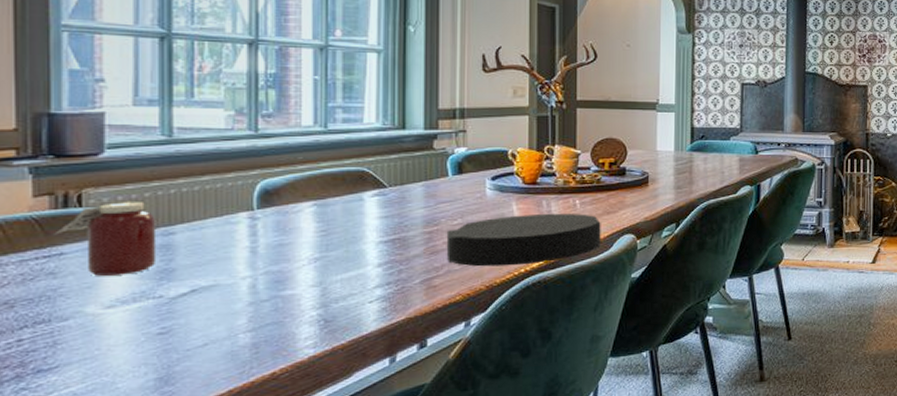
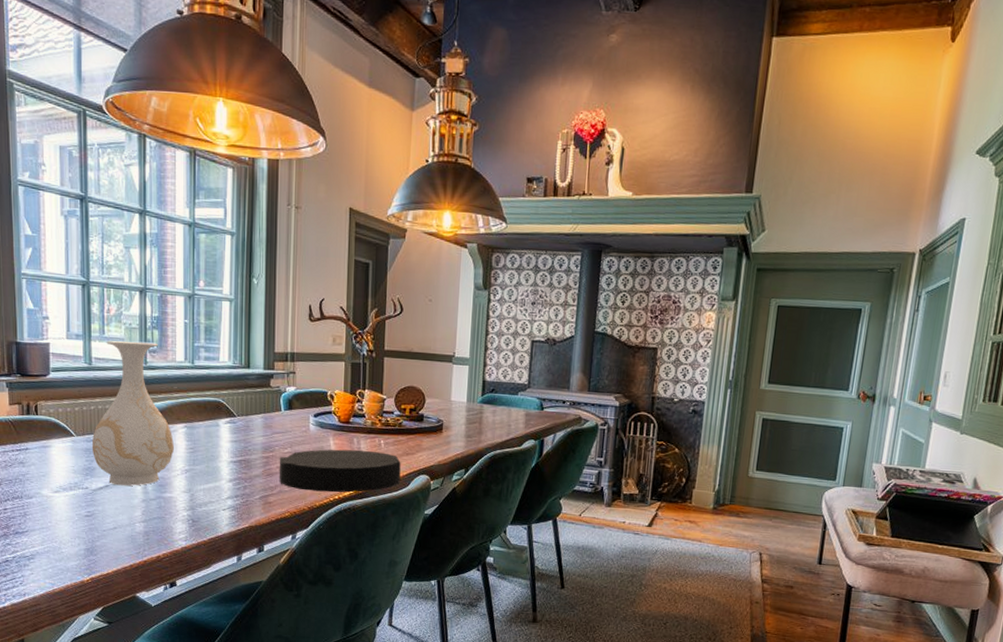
jar: present [54,201,157,276] -> none [22,412,84,469]
vase: none [170,104,297,288] -> present [91,341,174,486]

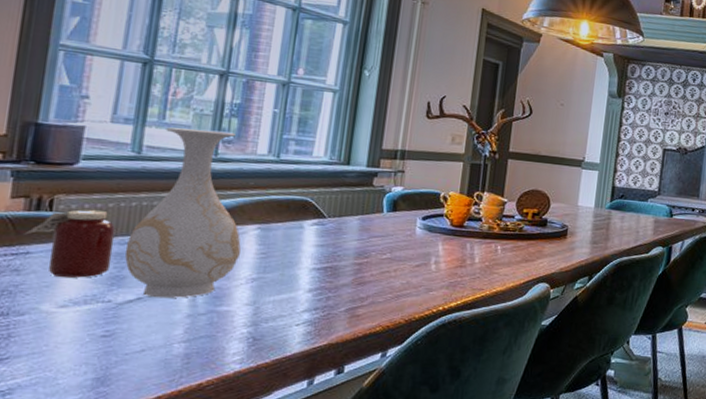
jar: none [22,412,84,469] -> present [24,209,116,278]
plate: present [279,449,401,493] -> none [372,255,519,303]

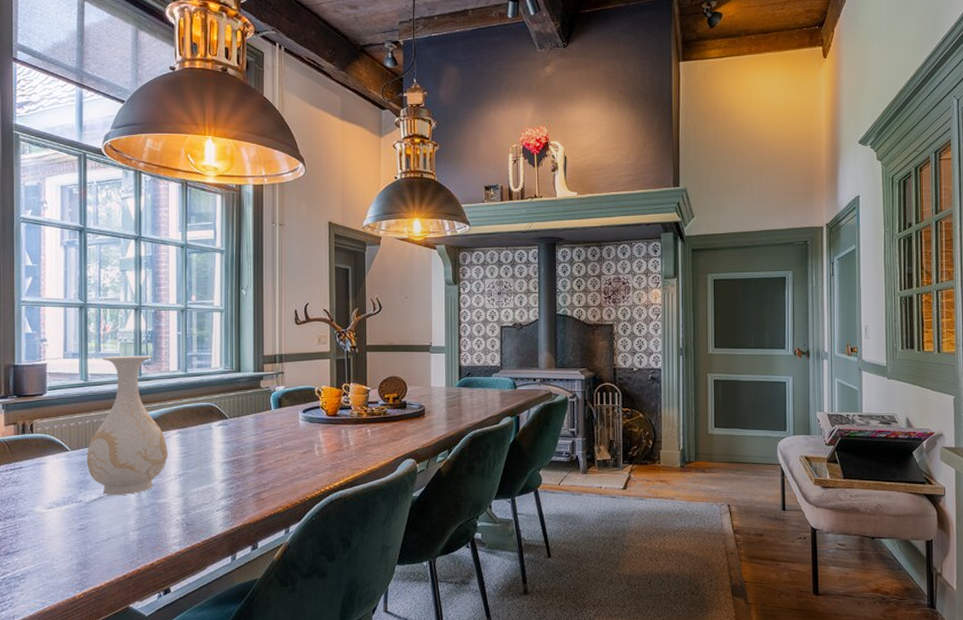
jar: present [24,209,116,278] -> none [17,429,78,484]

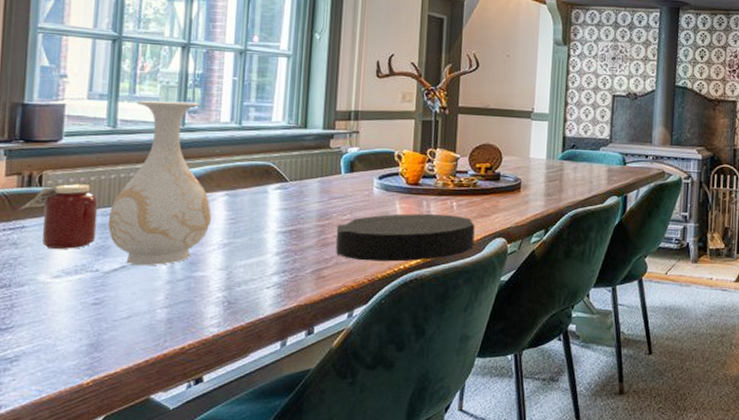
jar: none [17,429,78,484] -> present [19,183,99,249]
plate: none [271,440,388,484] -> present [335,213,475,262]

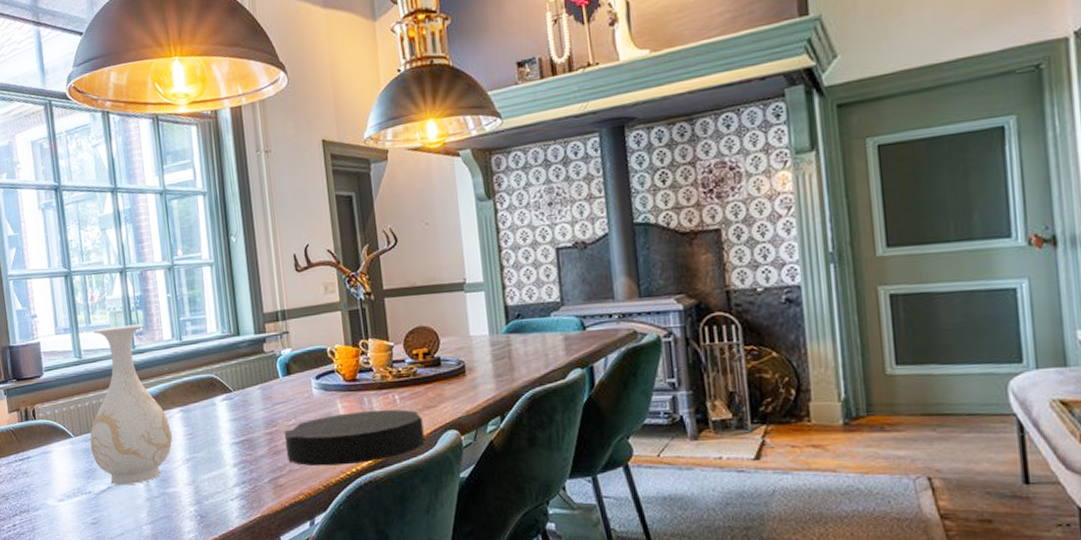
jar: present [19,183,99,249] -> none [23,413,84,475]

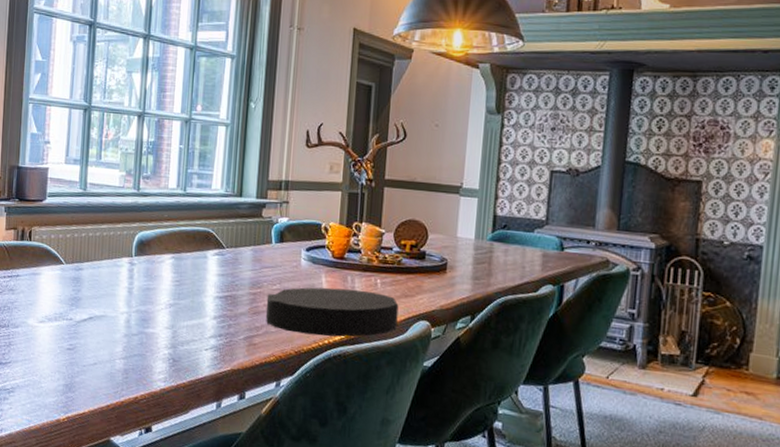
vase: present [89,324,172,486] -> none [79,166,160,319]

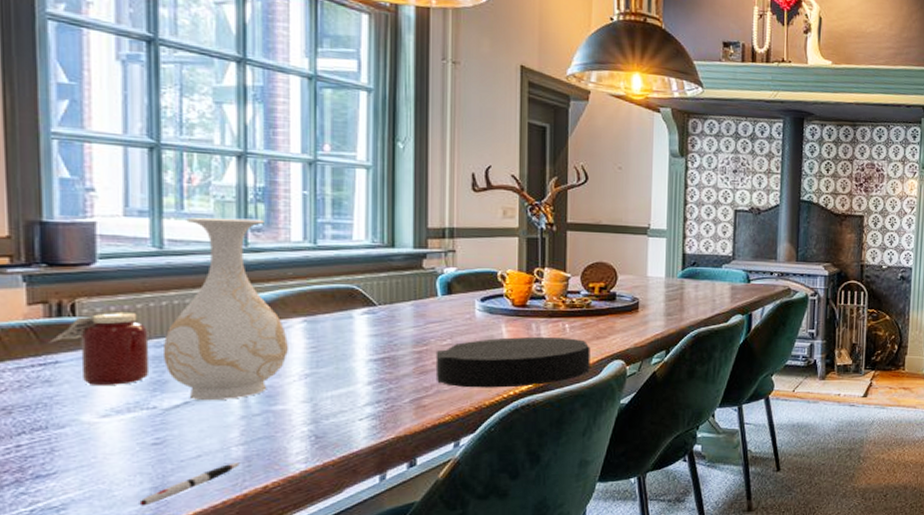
jar: none [15,239,73,298] -> present [49,311,150,385]
pen: none [56,373,121,399] -> present [139,462,240,506]
vase: none [79,166,160,319] -> present [162,217,288,401]

